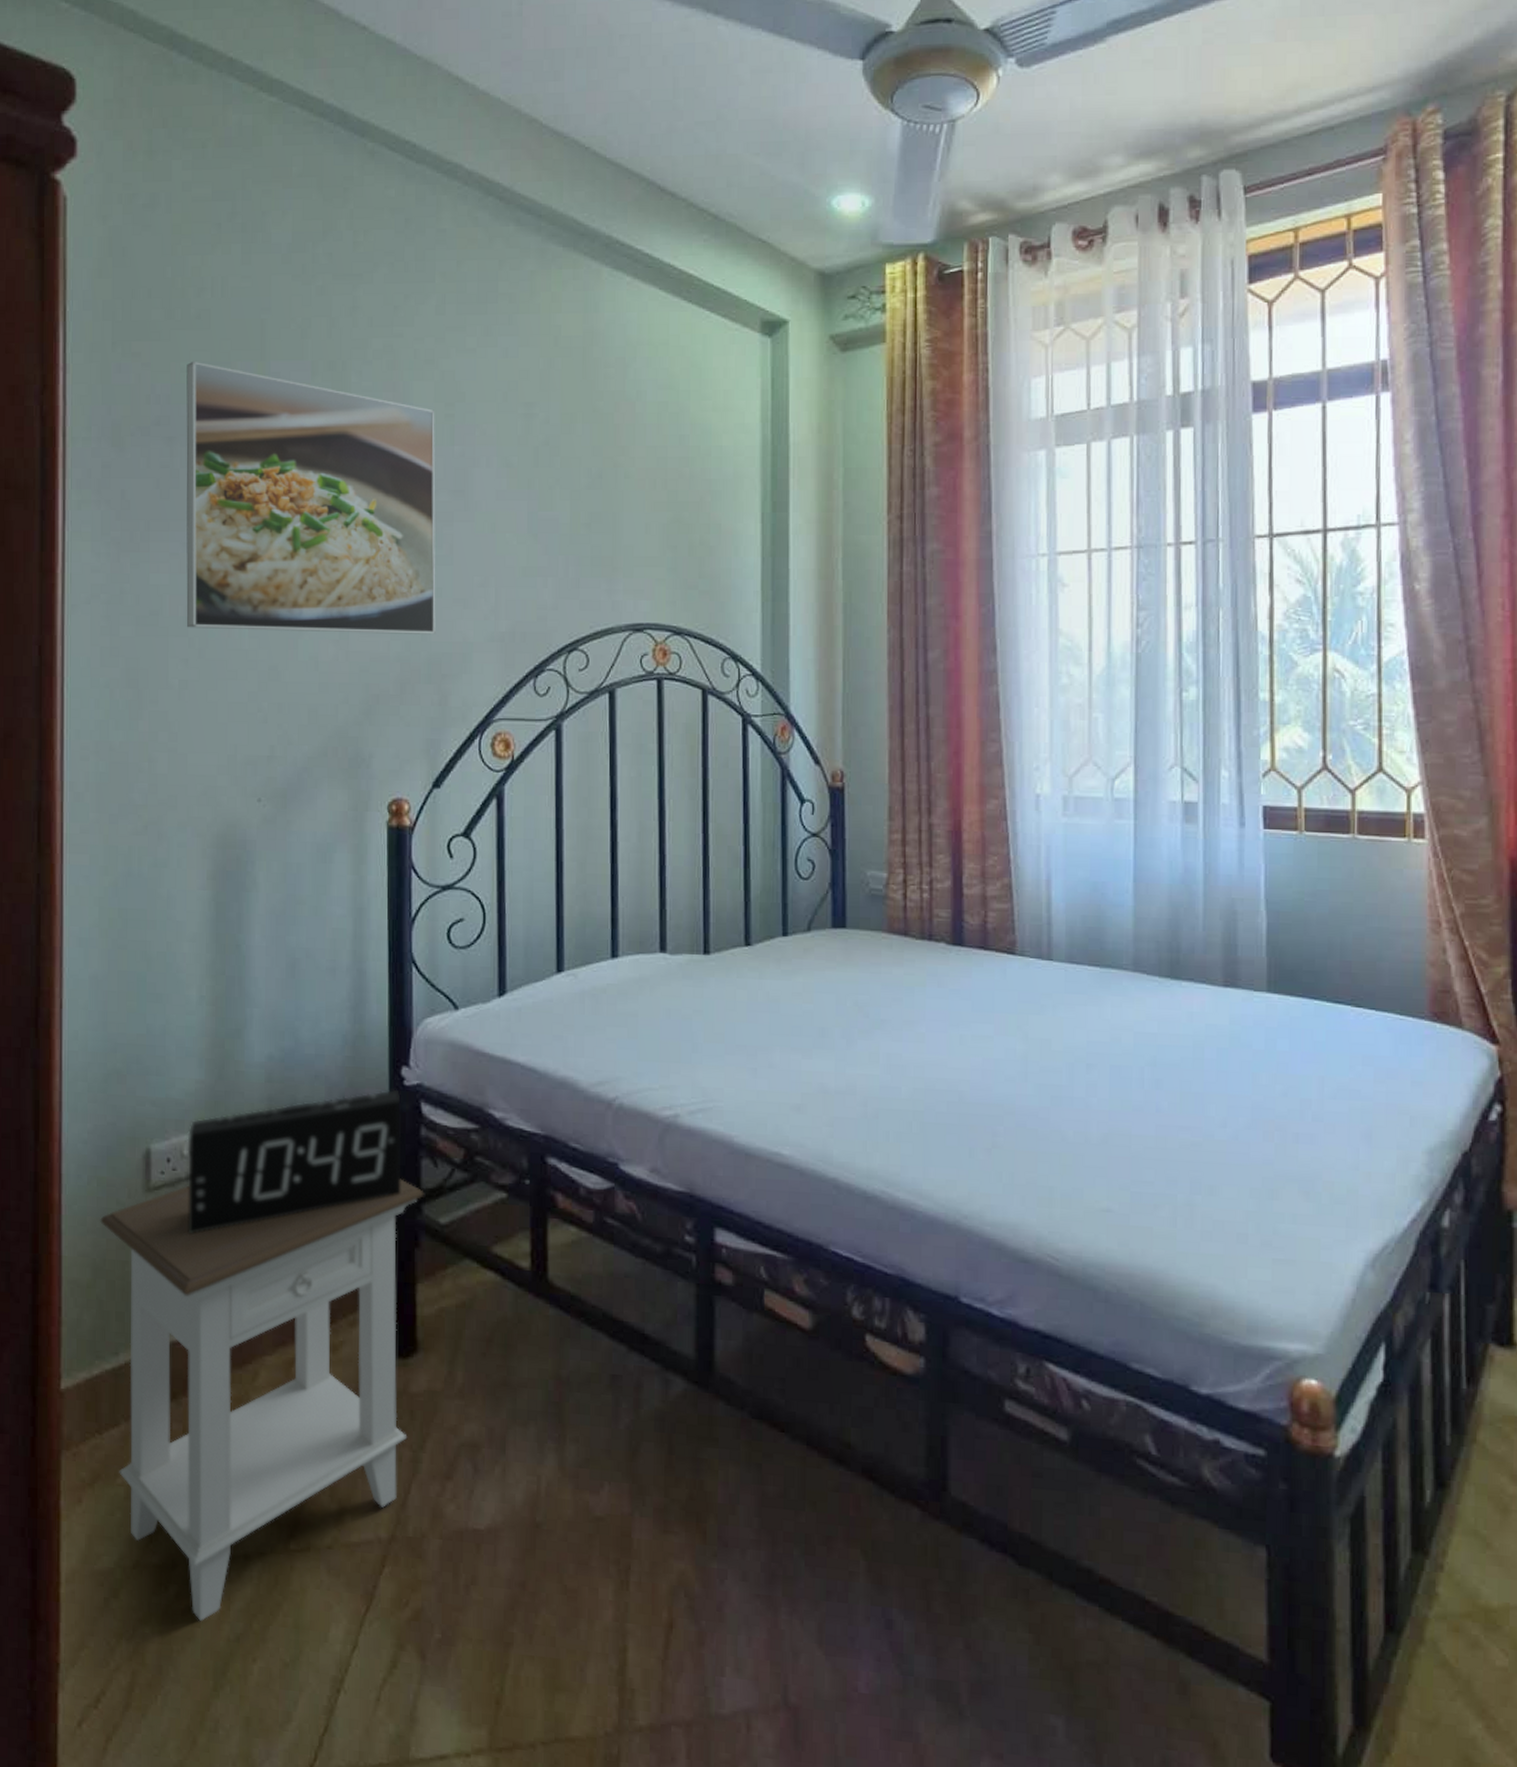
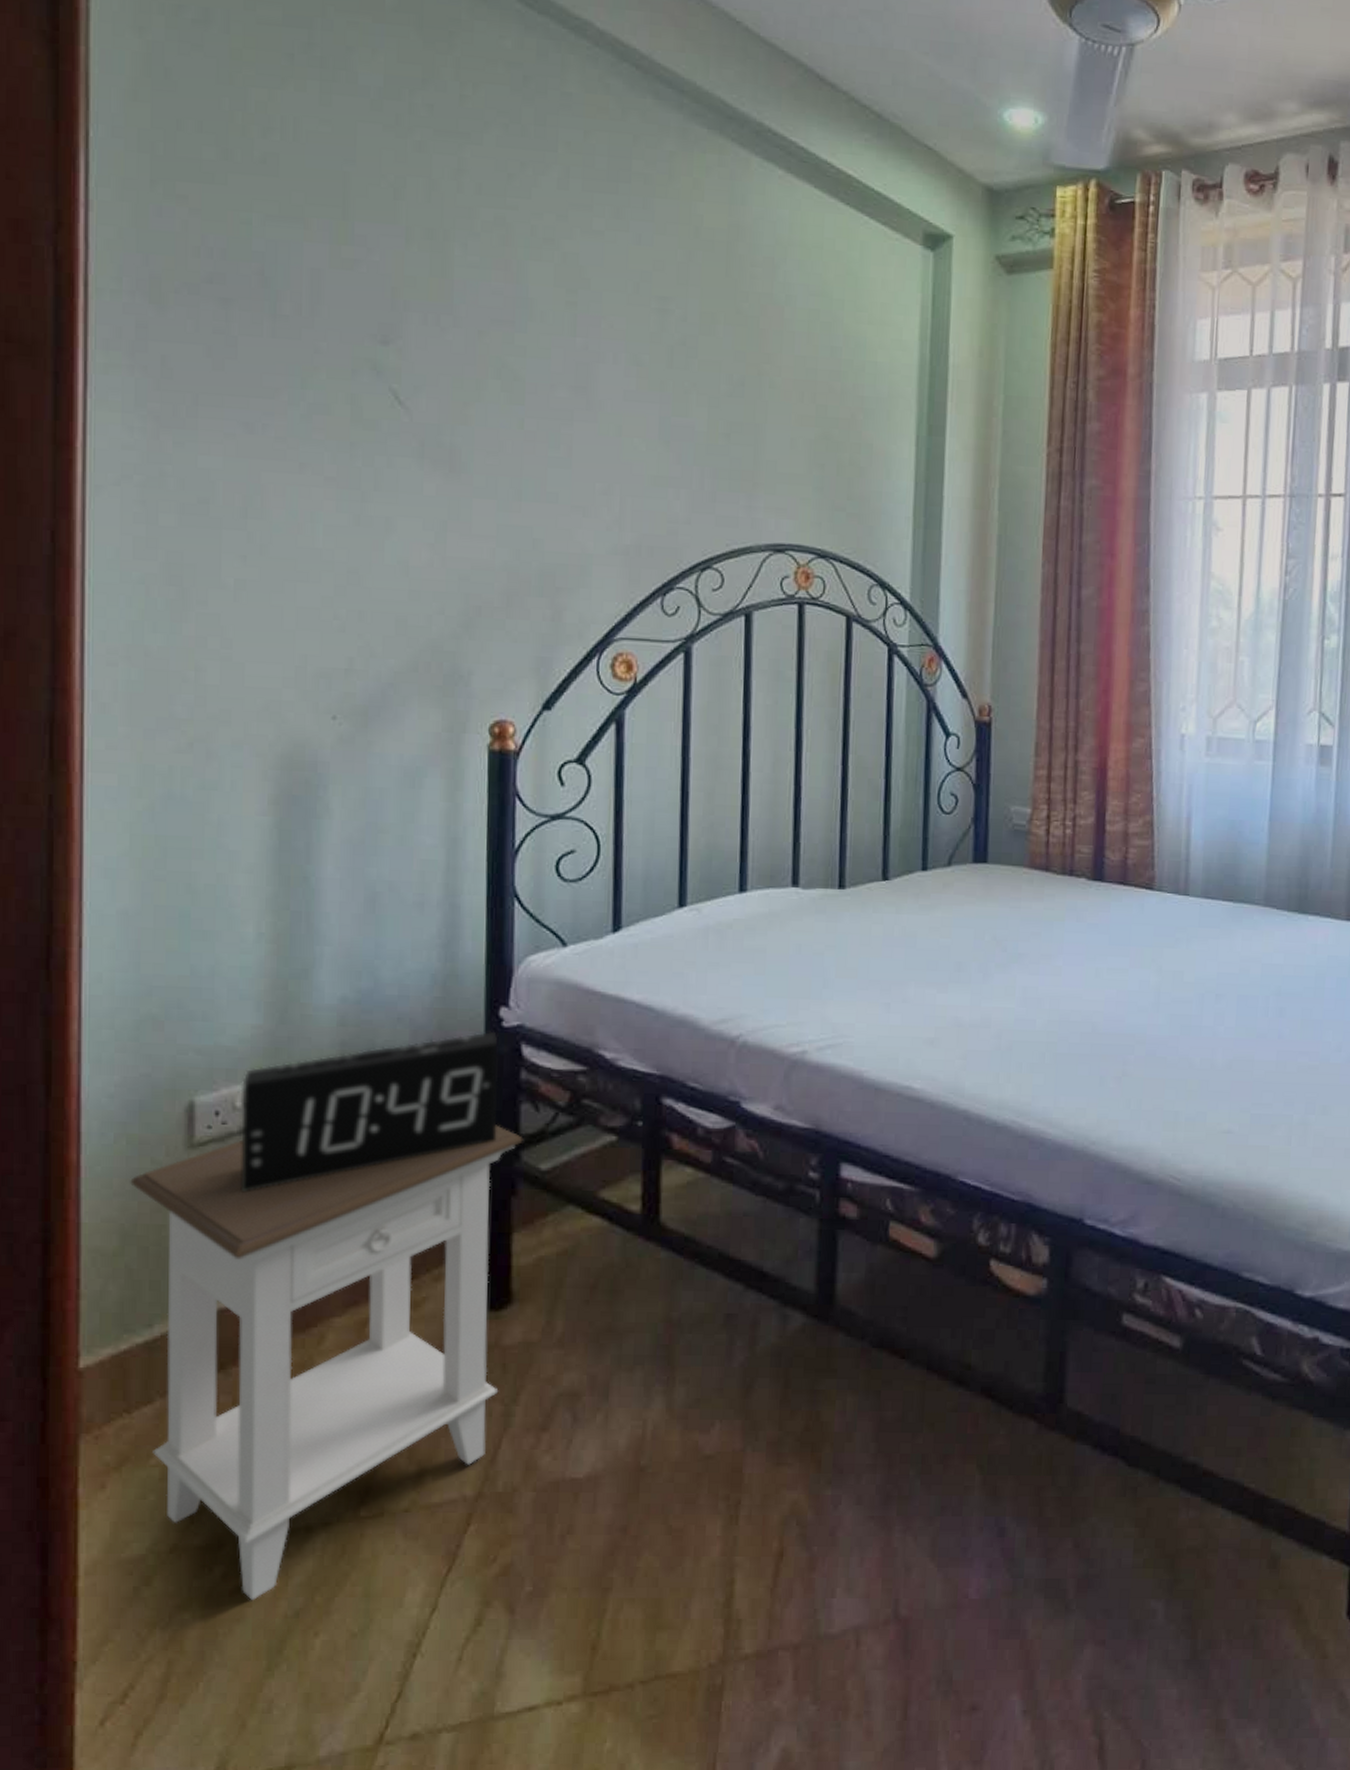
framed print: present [186,361,436,635] -> none [245,212,555,544]

